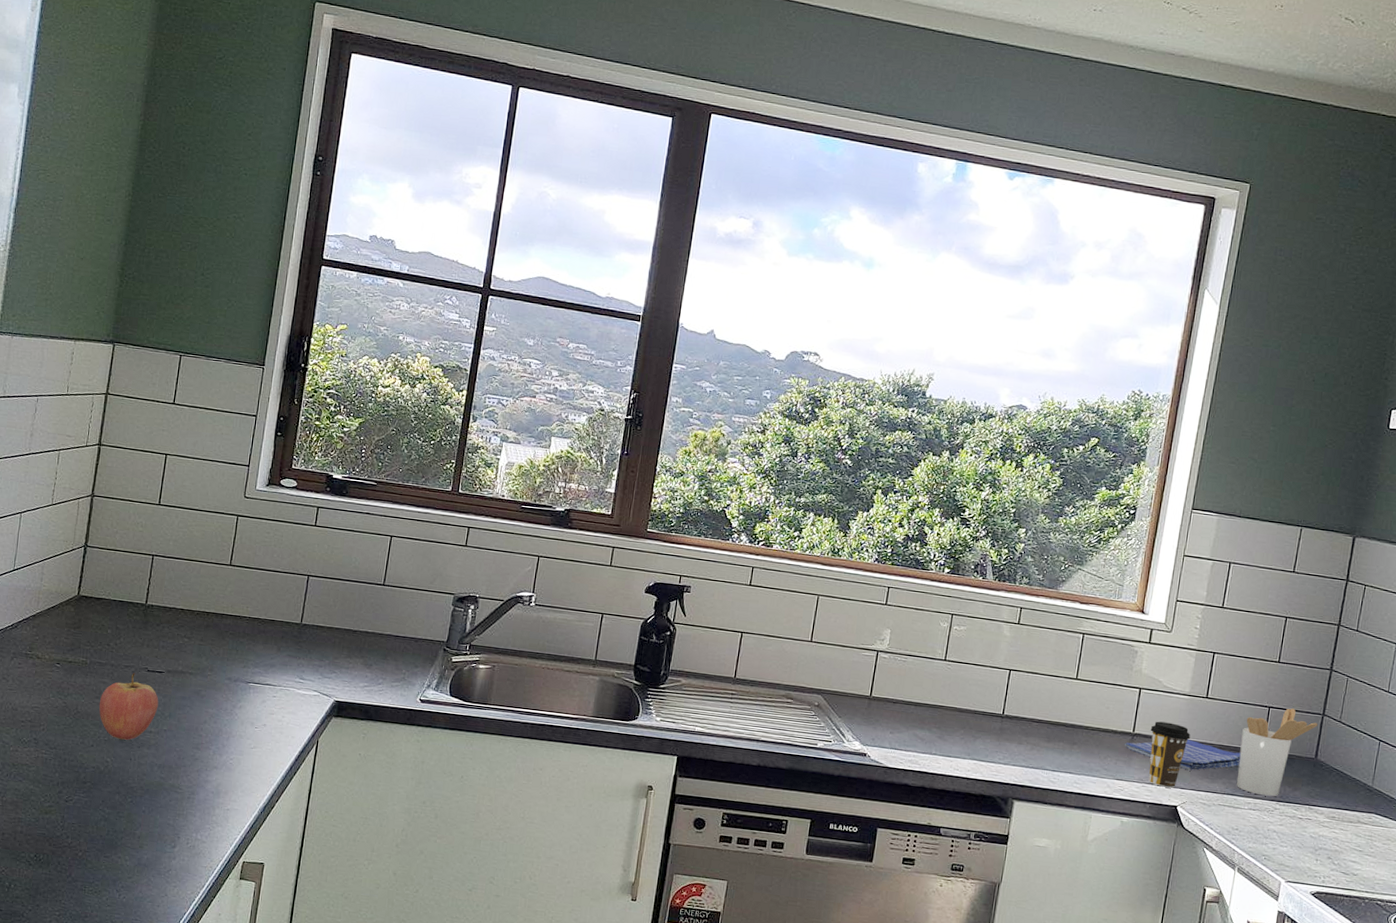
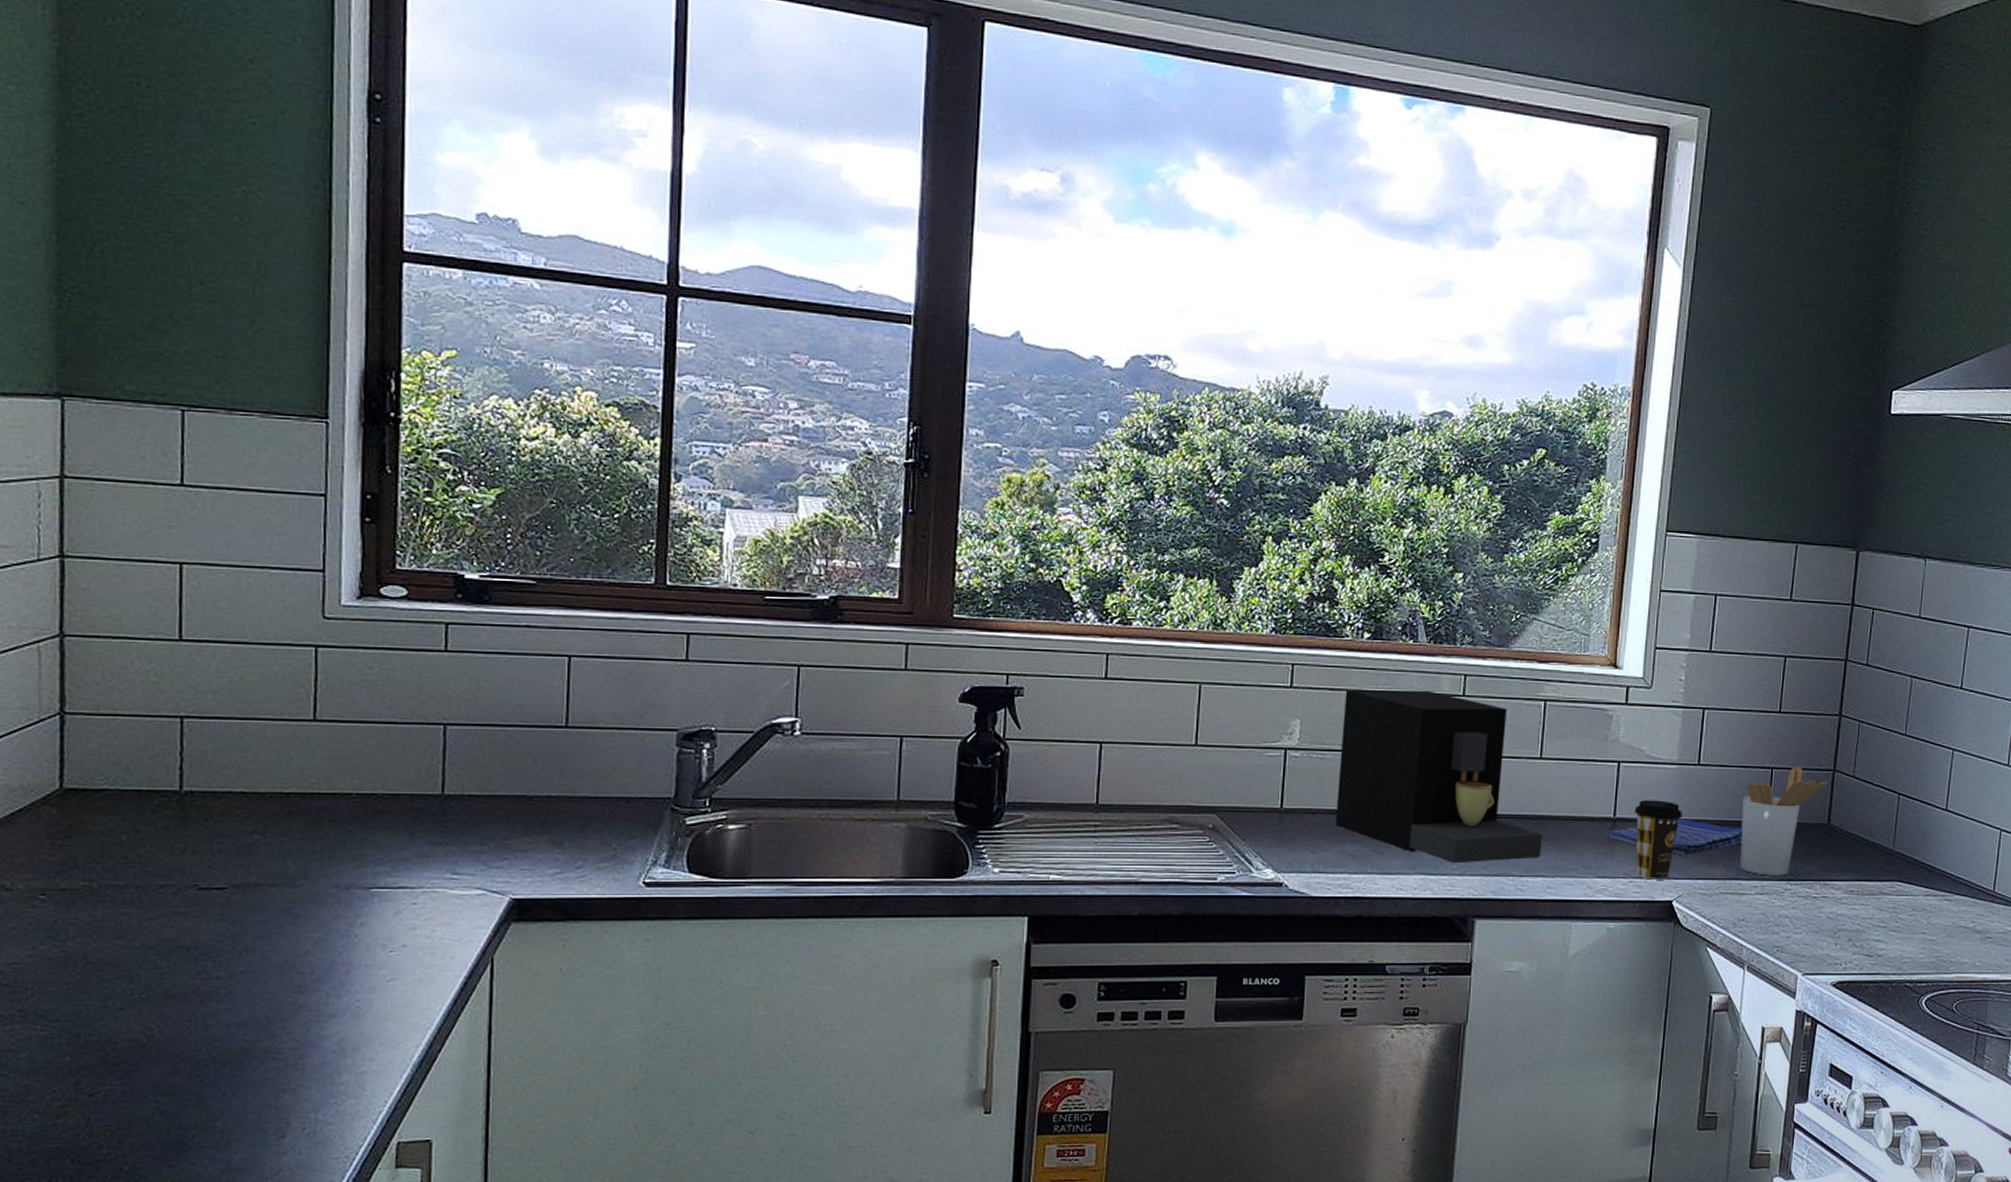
fruit: present [99,672,159,740] -> none [123,894,225,994]
coffee maker: none [910,611,1073,758] -> present [1335,689,1542,864]

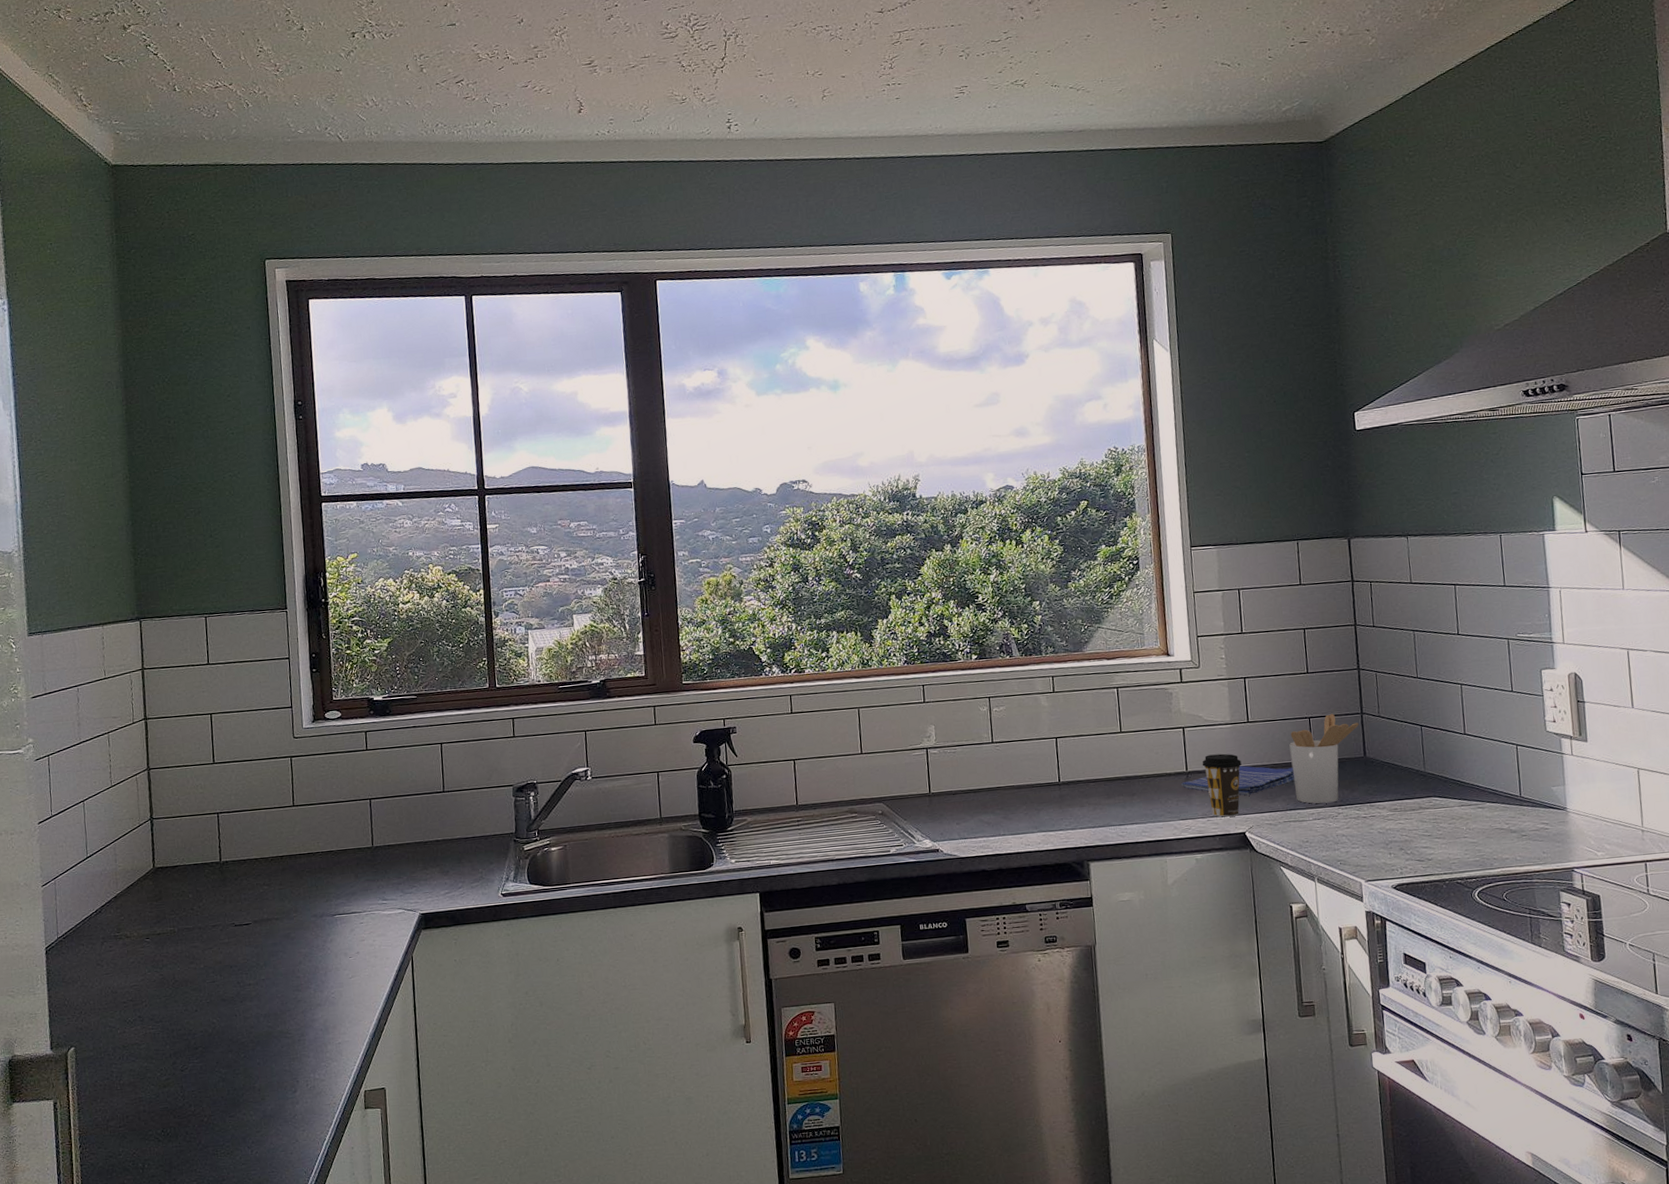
coffee maker: present [1335,689,1542,864] -> none [964,691,1133,821]

